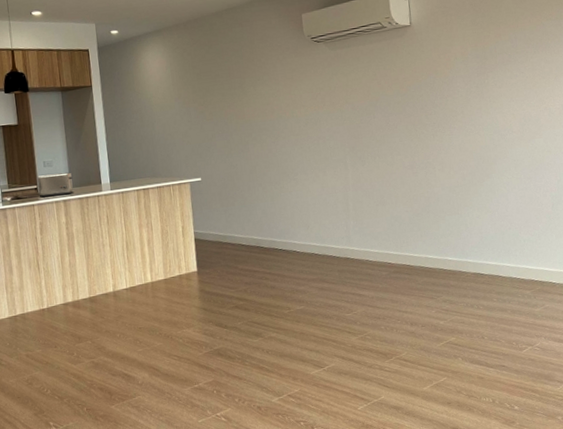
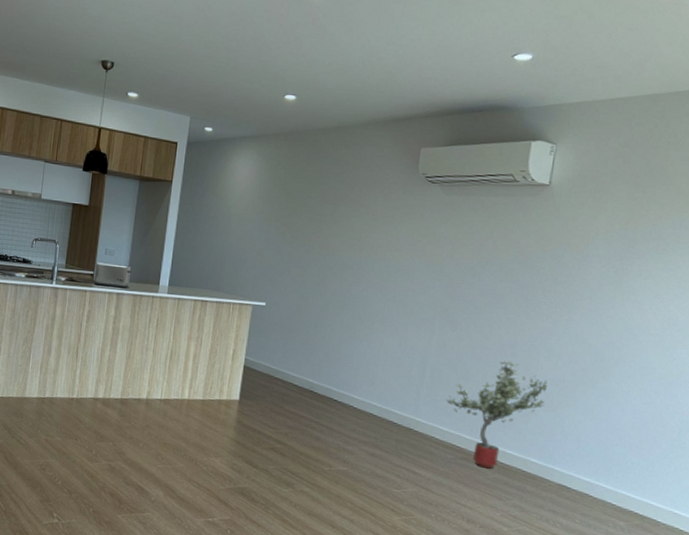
potted tree: none [371,180,448,276] -> present [446,361,548,469]

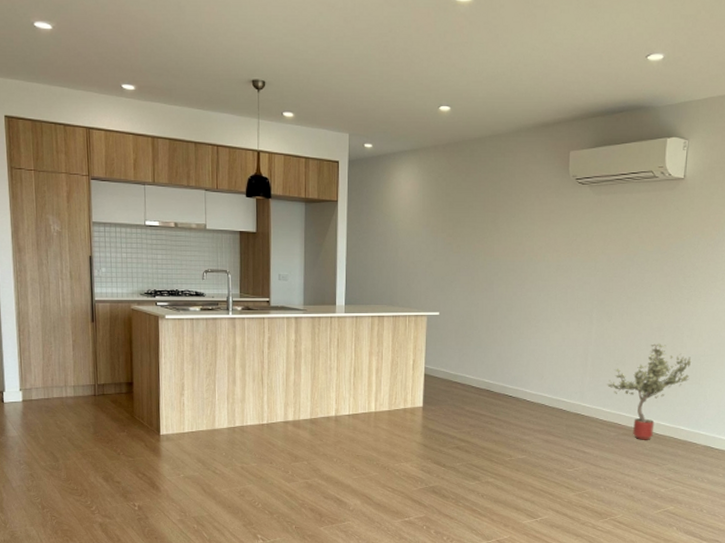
toaster: present [93,261,132,289] -> none [270,287,307,313]

